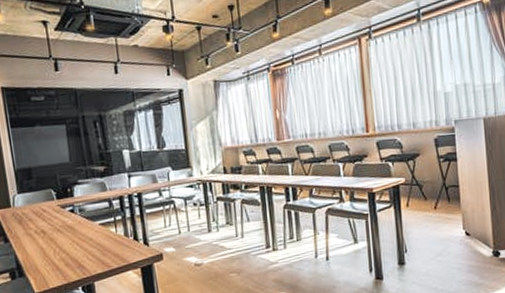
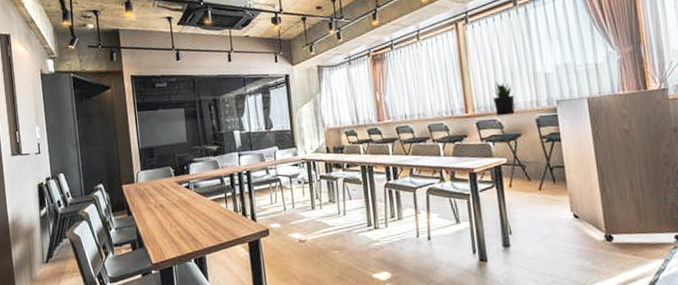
planter: none [393,100,415,136] -> present [492,81,515,117]

